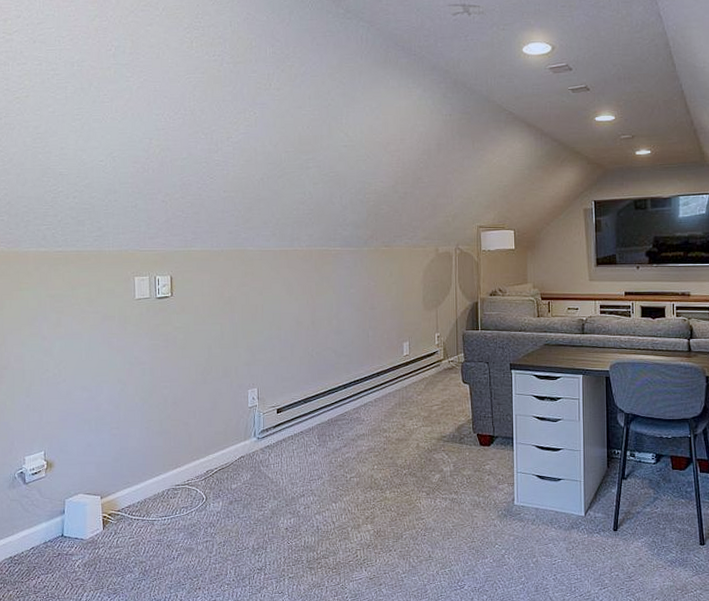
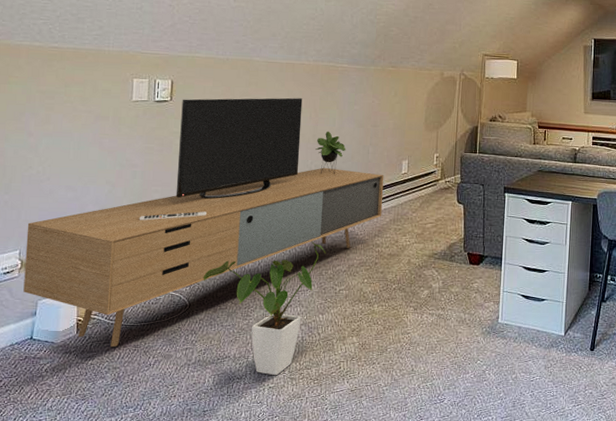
media console: none [49,285,387,542] -> present [23,97,384,348]
house plant: none [216,429,334,566] -> present [203,241,326,376]

